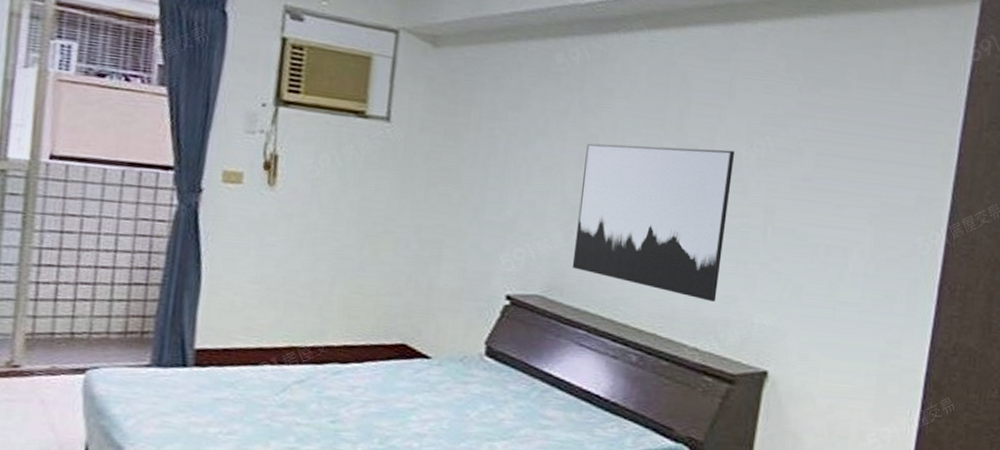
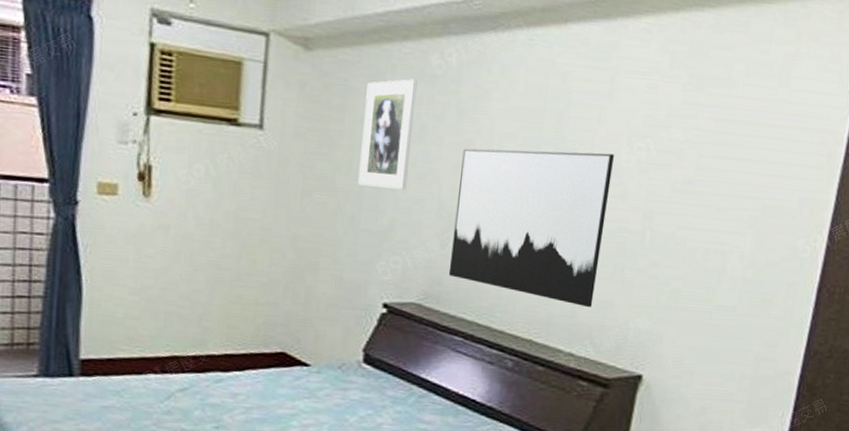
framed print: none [482,76,543,182] -> present [357,79,418,190]

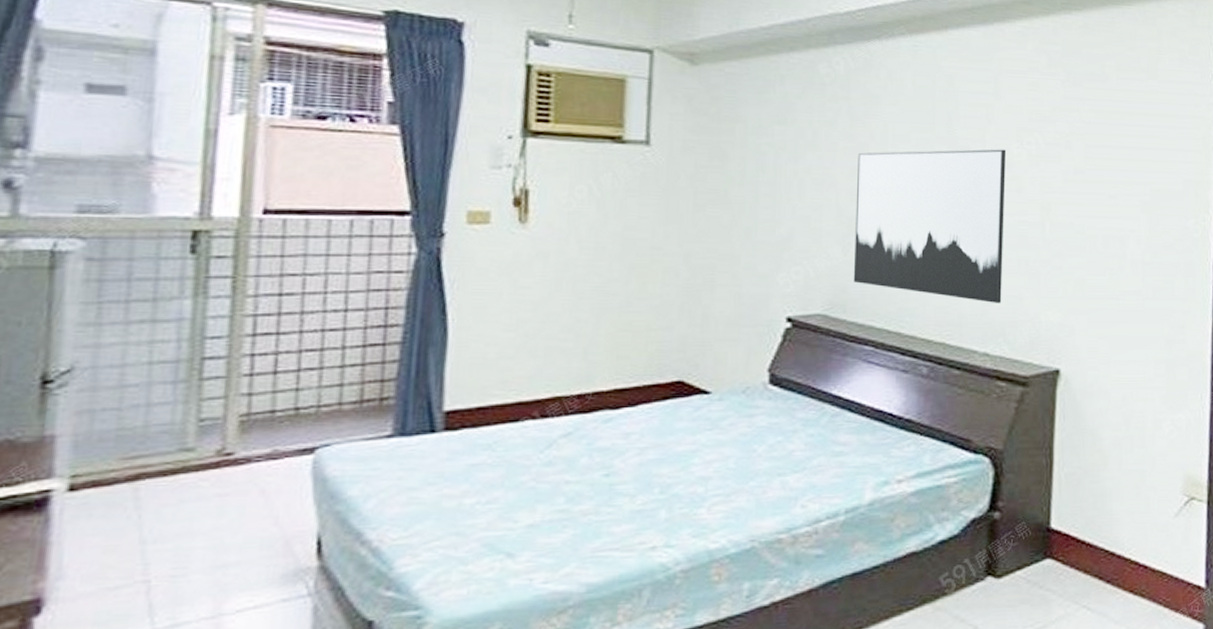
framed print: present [357,79,418,190] -> none [752,88,807,197]

